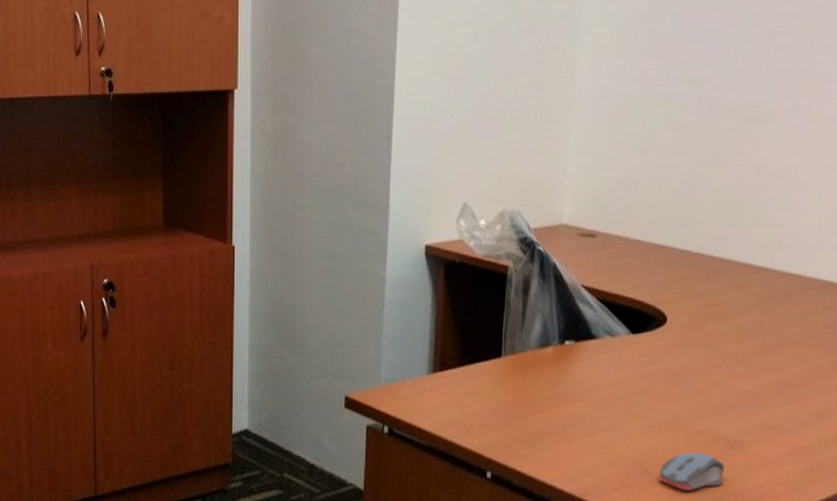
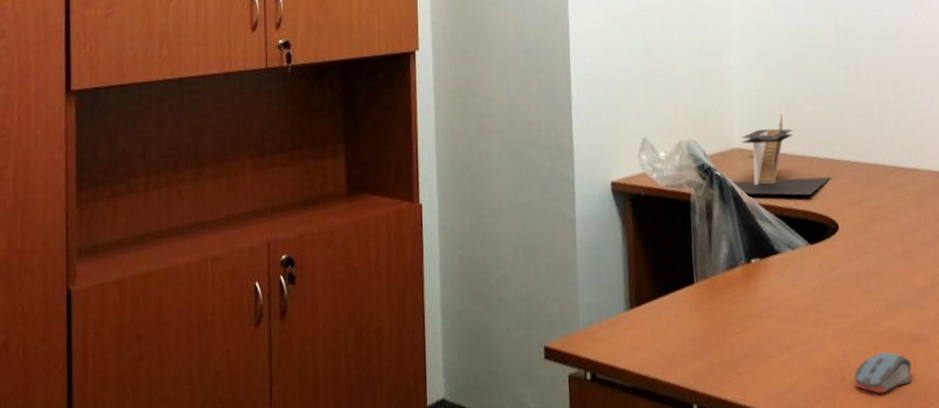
architectural model: none [556,192,668,282] -> present [733,114,832,196]

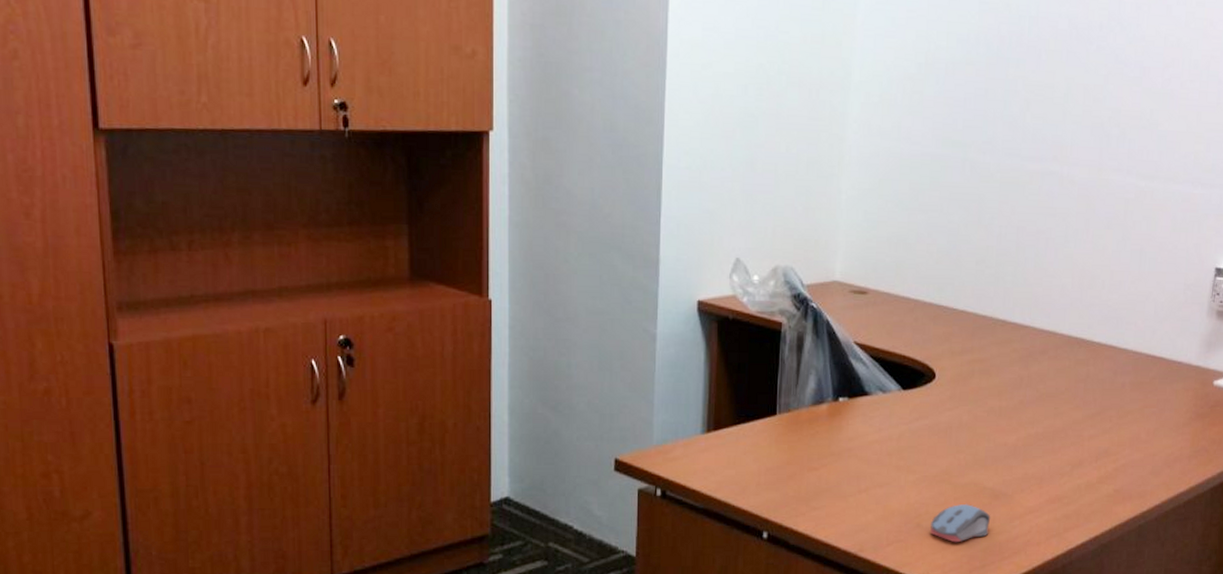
architectural model: present [733,114,832,196] -> none [829,250,935,339]

